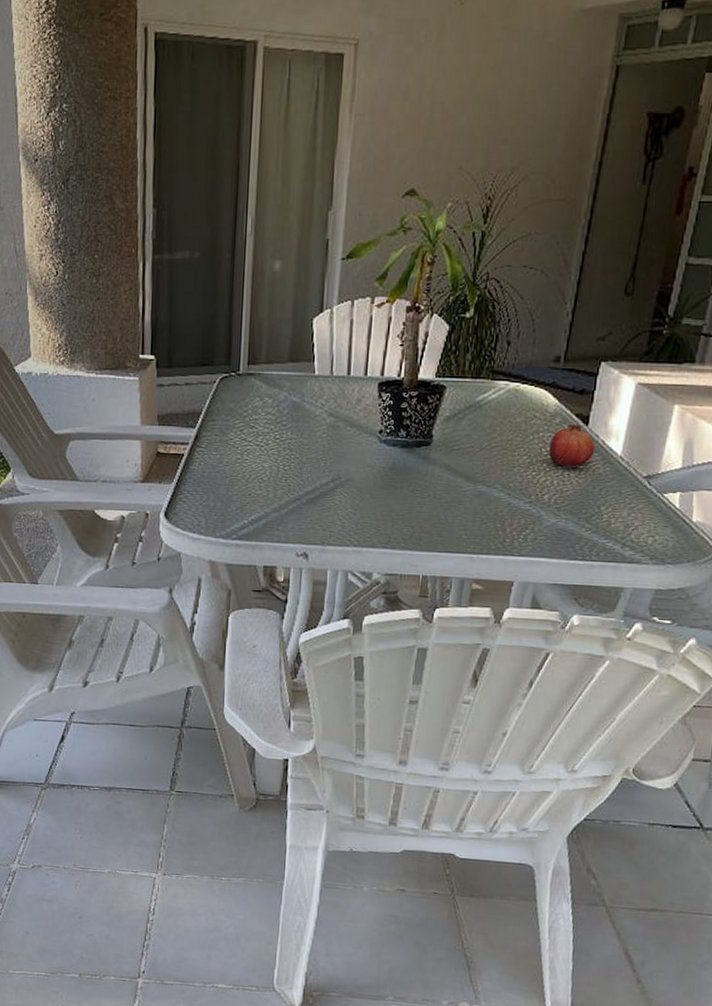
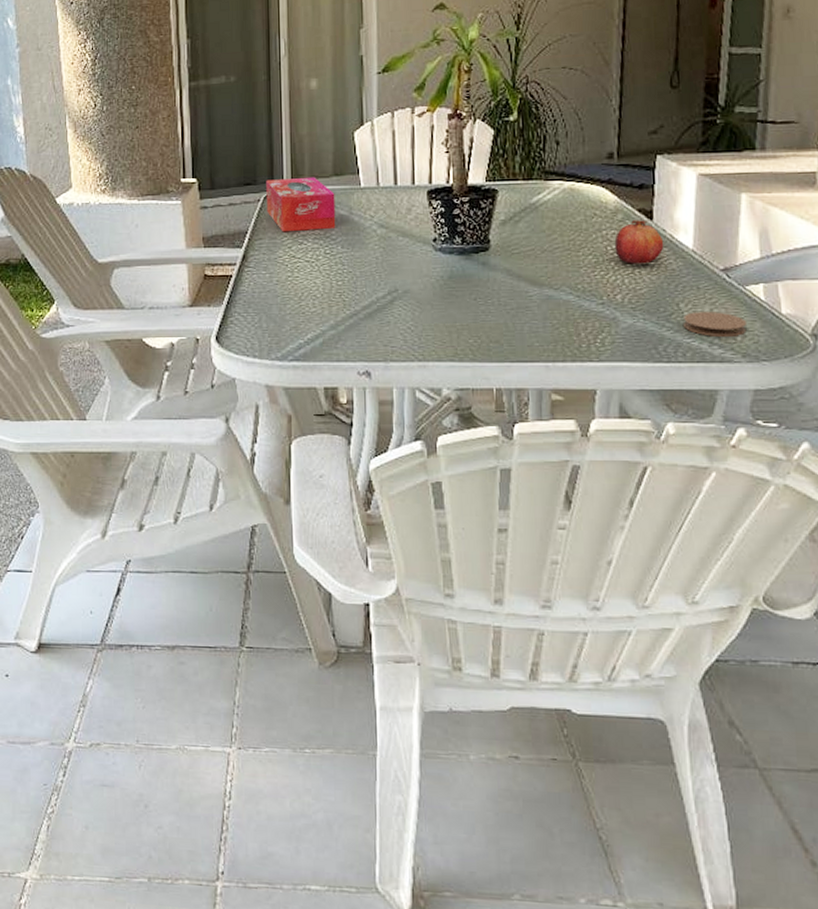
tissue box: none [221,361,289,415] -> present [266,177,336,232]
coaster: none [600,515,660,540] -> present [682,312,748,337]

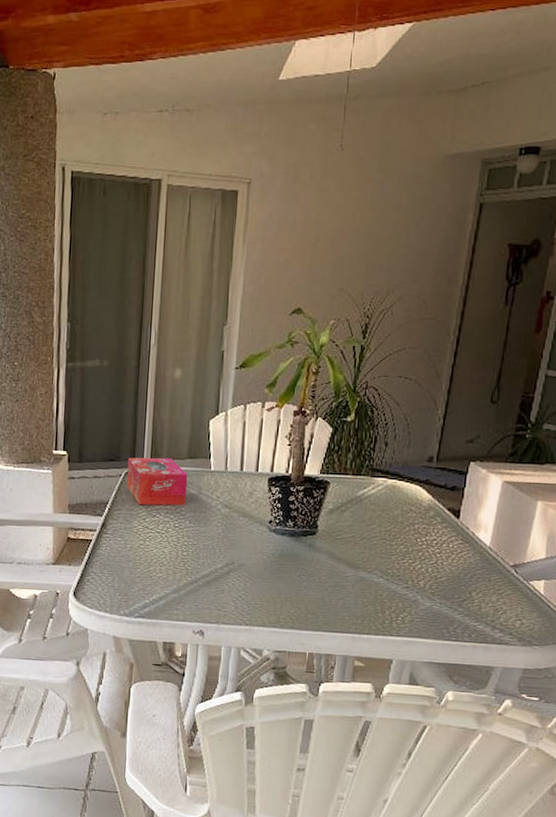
fruit: present [614,220,664,264] -> none [423,517,466,556]
coaster: present [682,312,748,337] -> none [472,600,527,623]

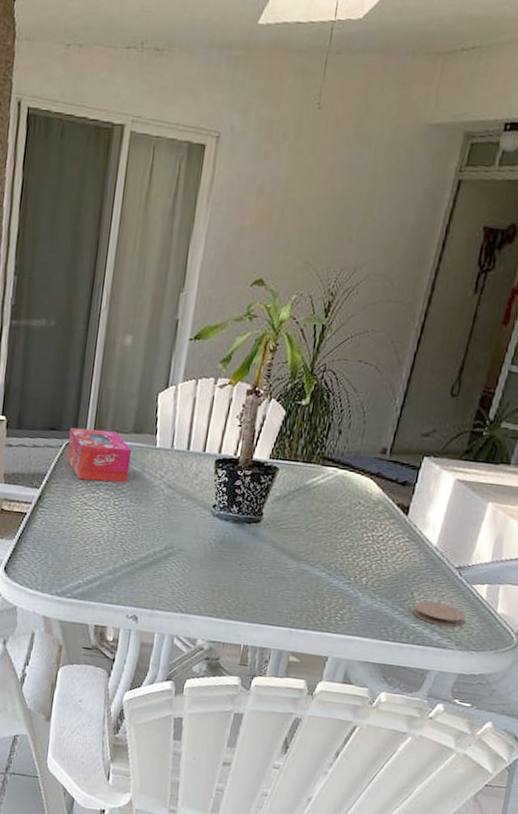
coaster: none [472,600,527,623] -> present [412,601,467,627]

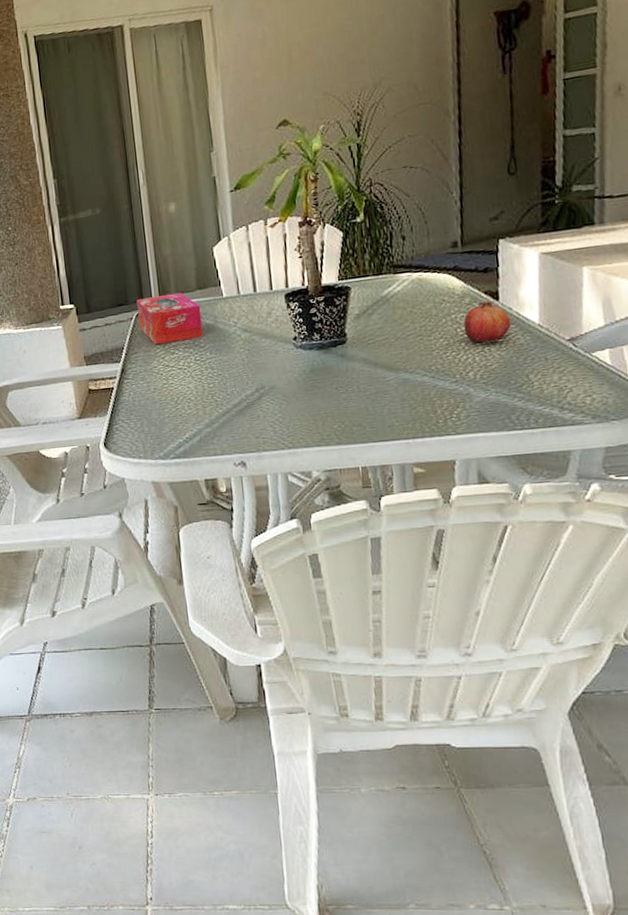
fruit: none [369,513,413,554] -> present [463,301,512,343]
coaster: present [412,601,467,627] -> none [533,379,596,403]

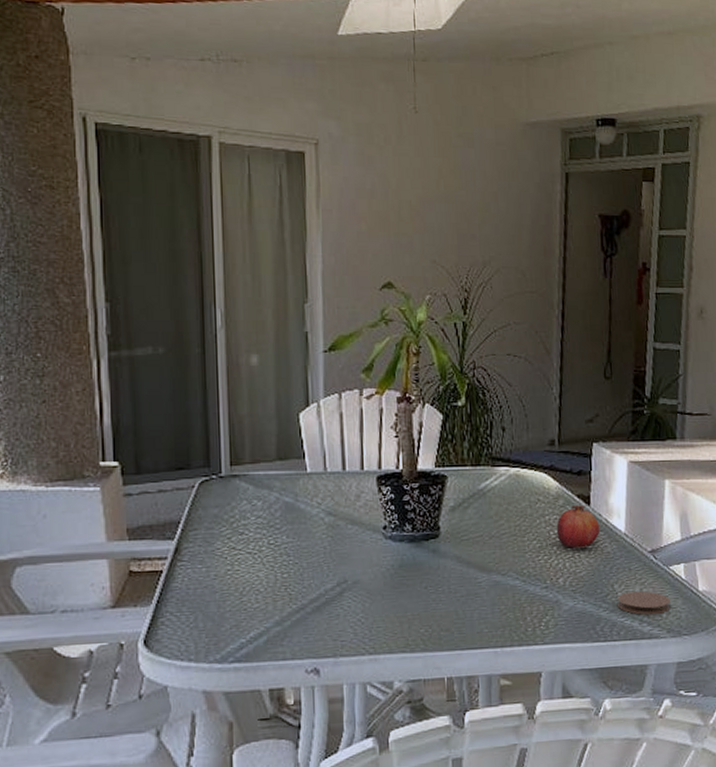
tissue box: present [136,292,204,345] -> none [201,461,280,522]
coaster: none [533,379,596,403] -> present [617,591,671,615]

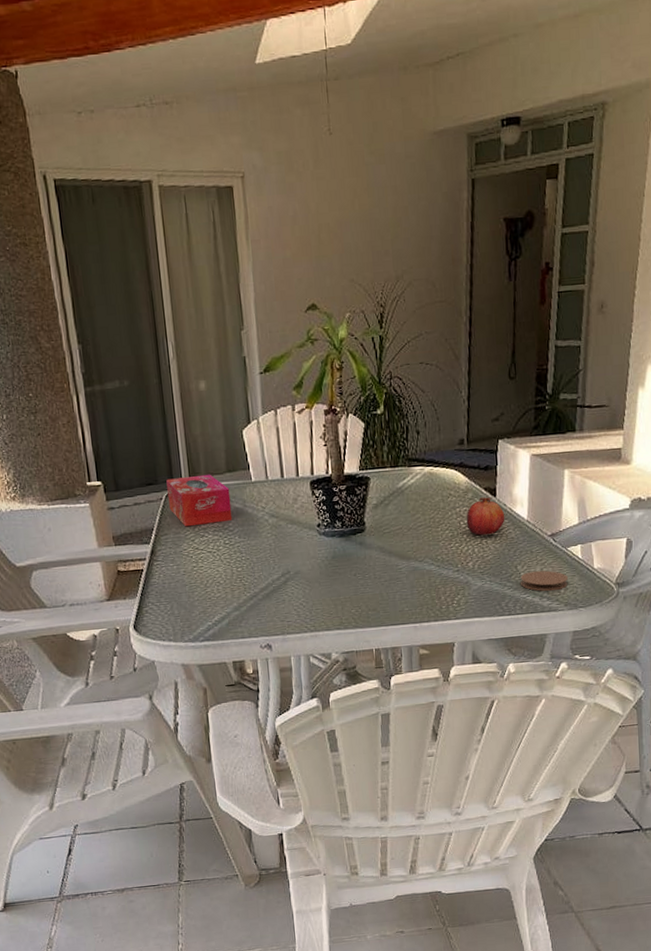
tissue box: none [201,461,280,522] -> present [166,474,233,527]

